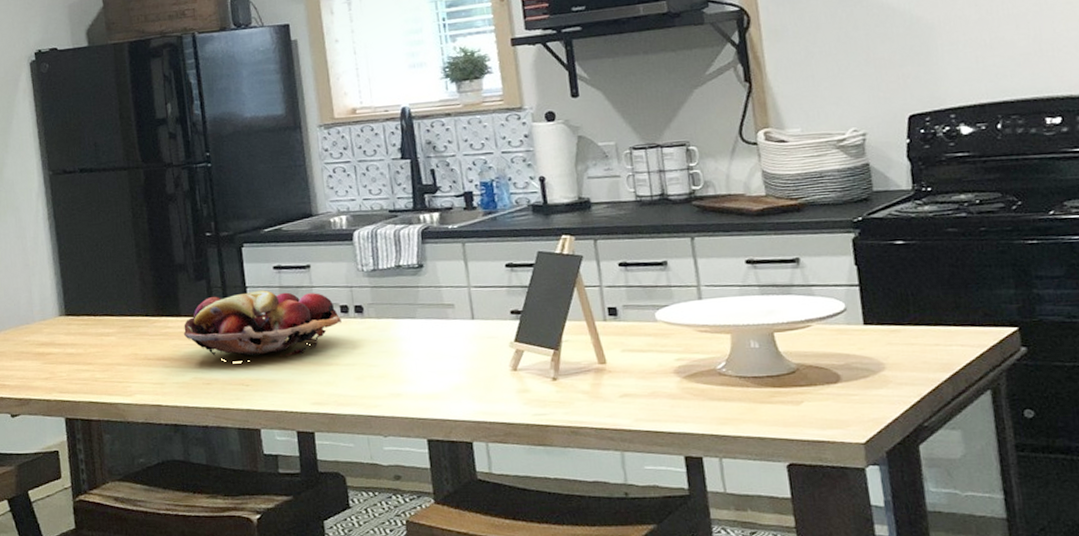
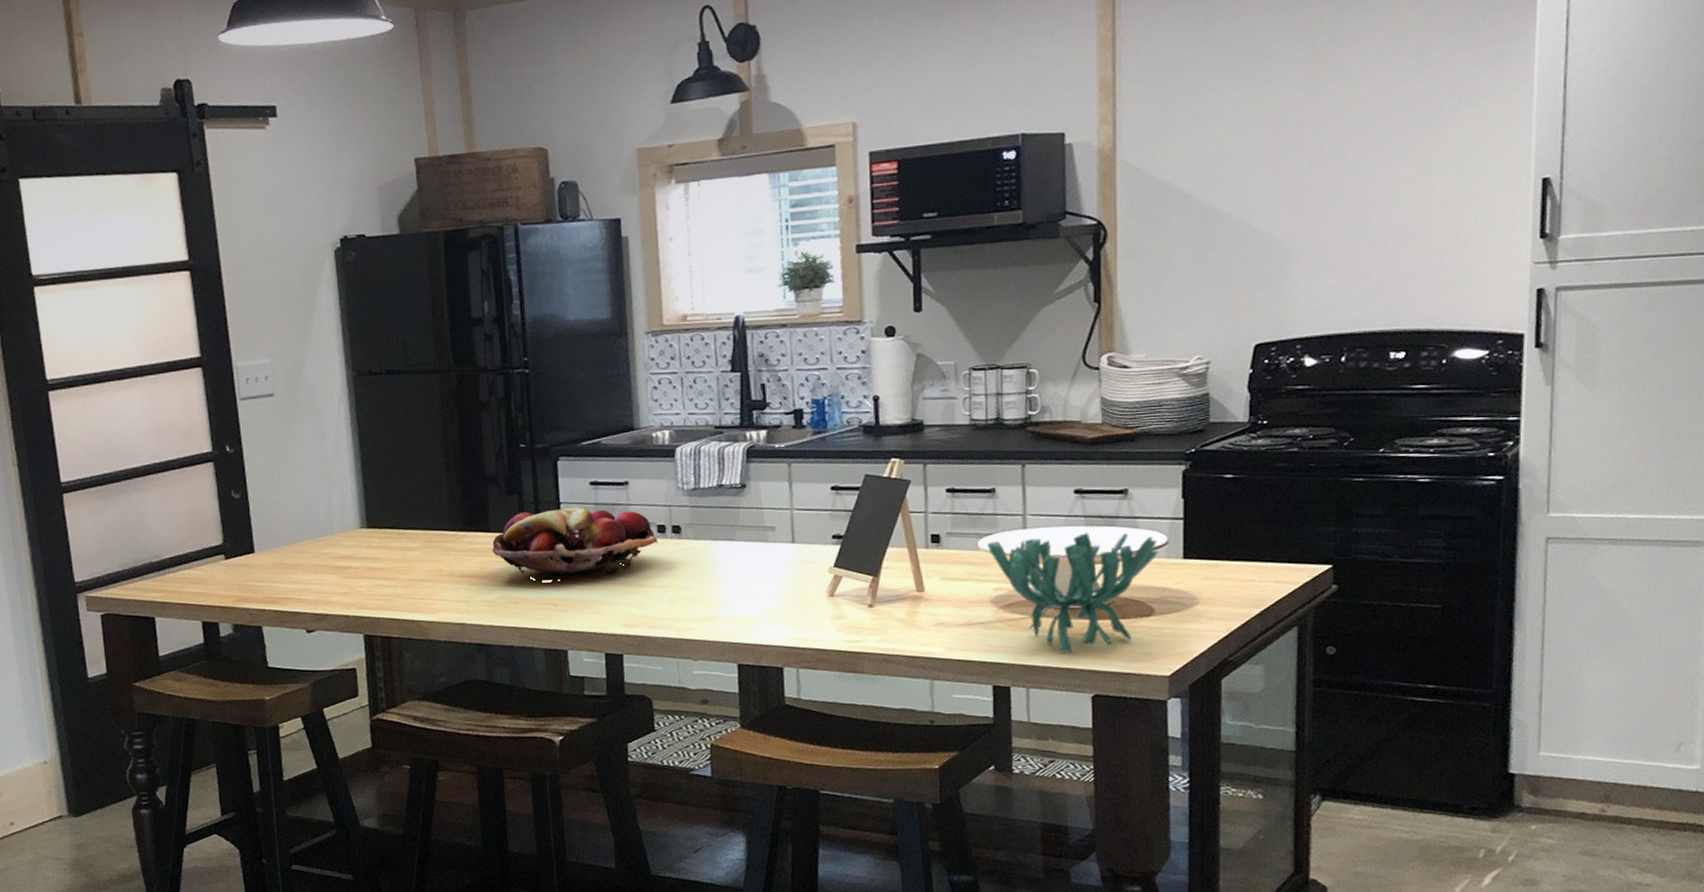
plant: none [664,301,839,422] -> present [986,533,1160,653]

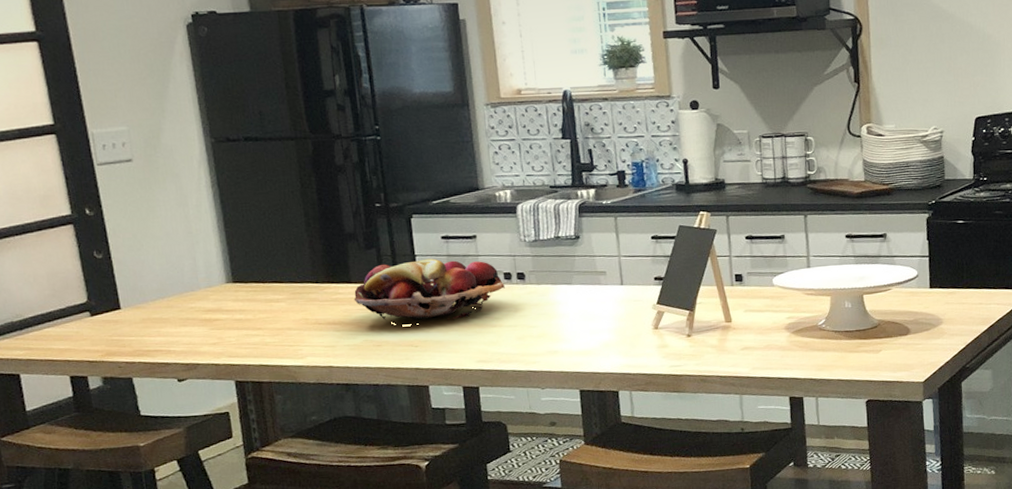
plant: present [986,533,1160,653] -> none [779,269,912,368]

